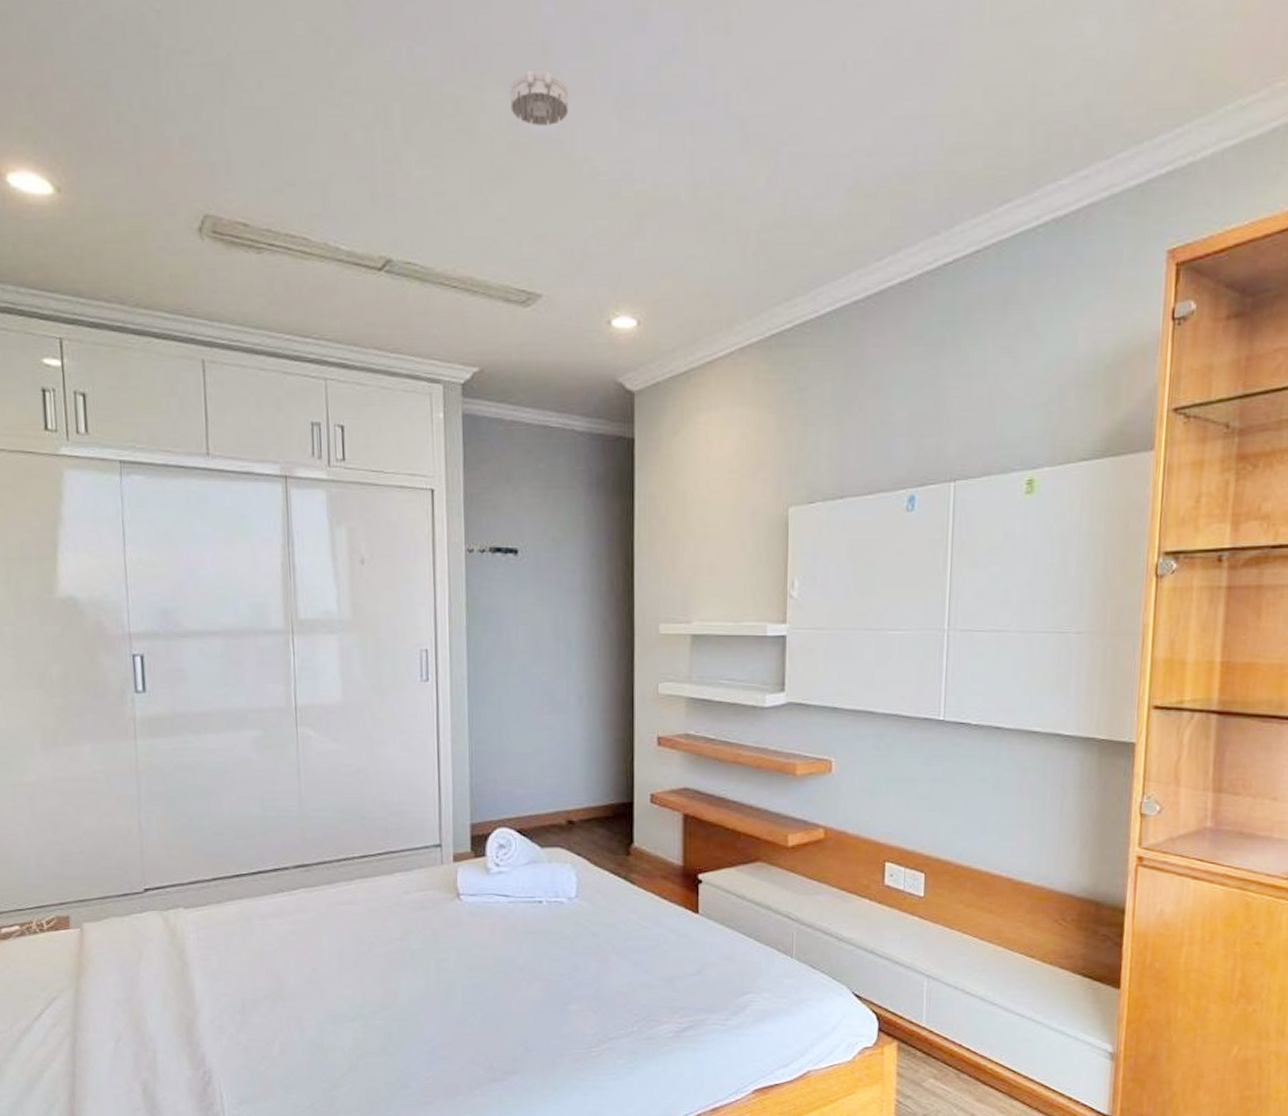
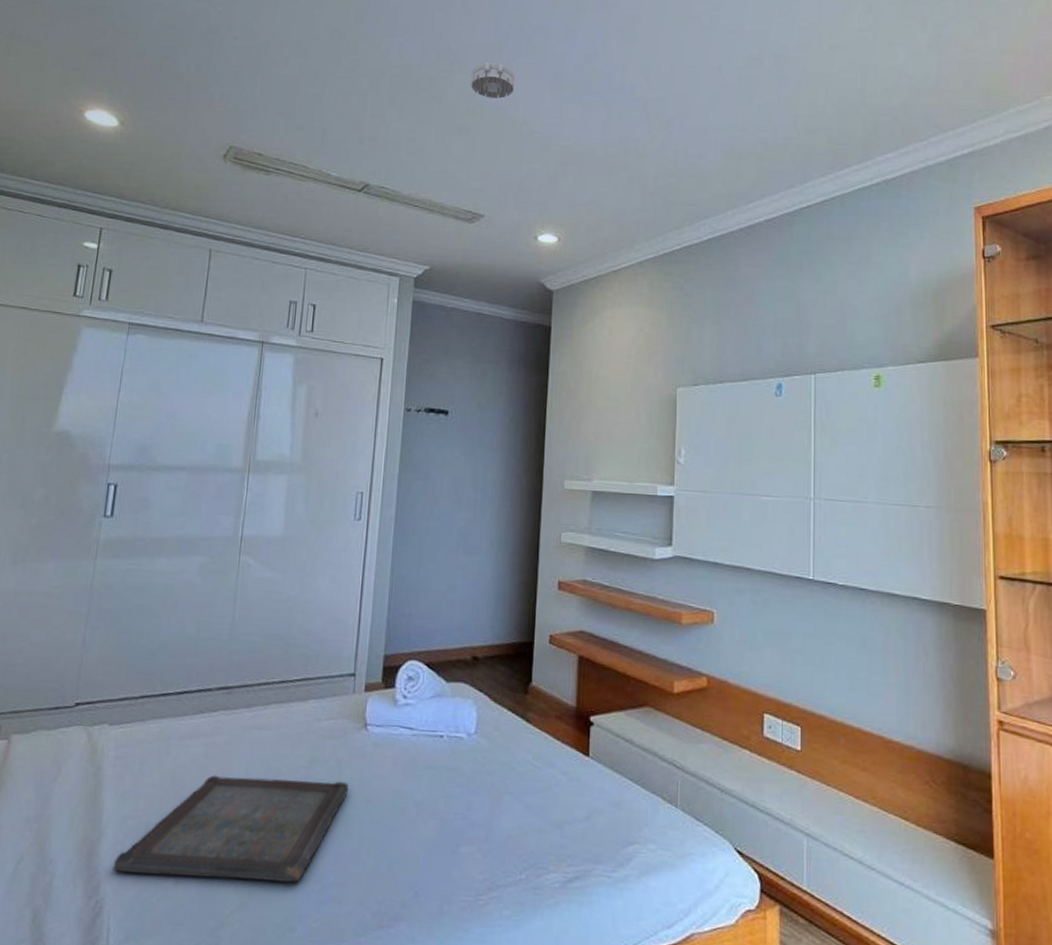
serving tray: none [214,950,448,1047] -> present [112,775,349,884]

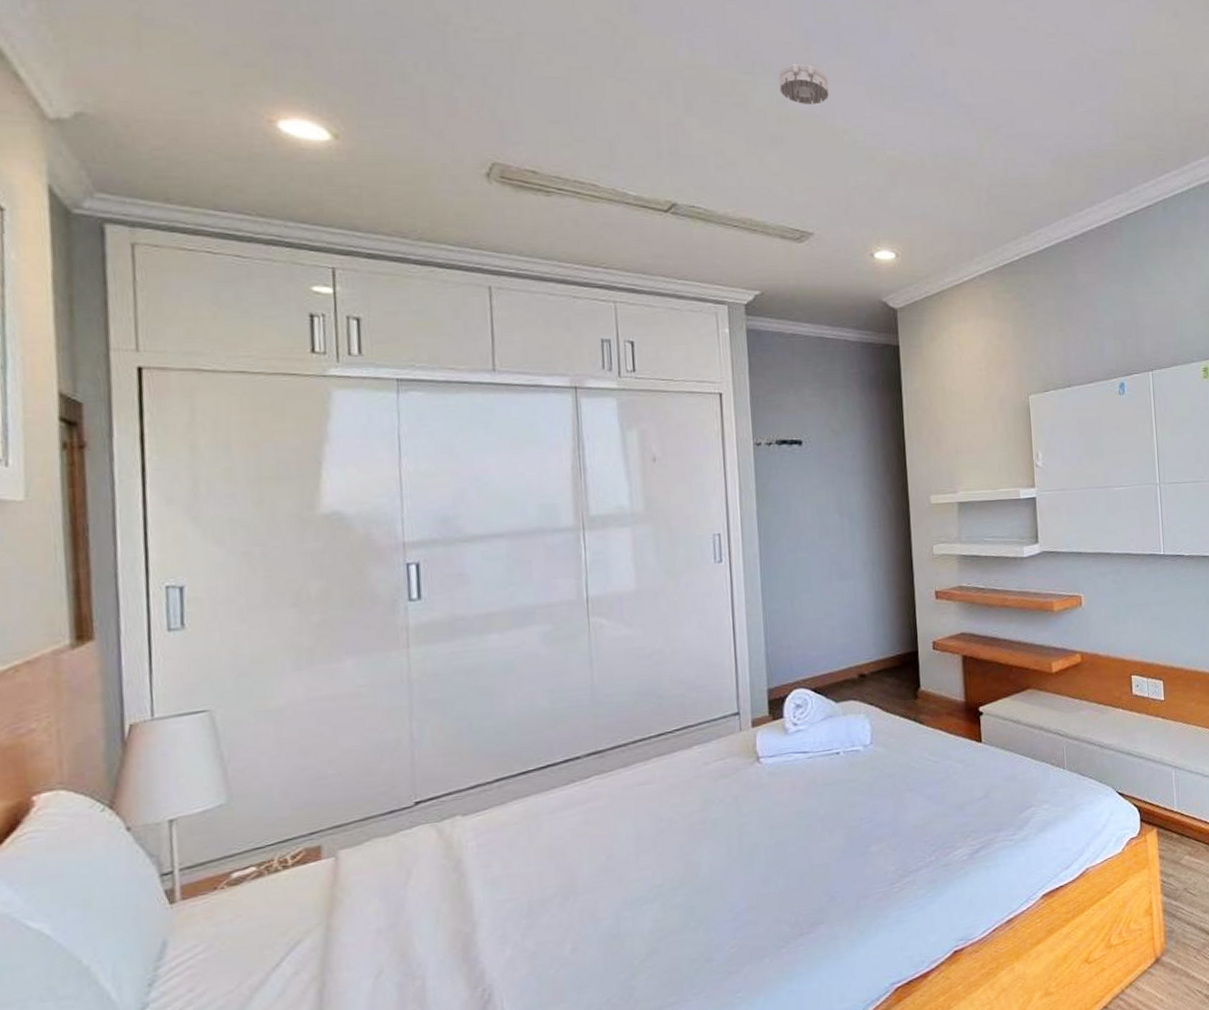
serving tray: present [112,775,349,884] -> none [496,815,750,957]

